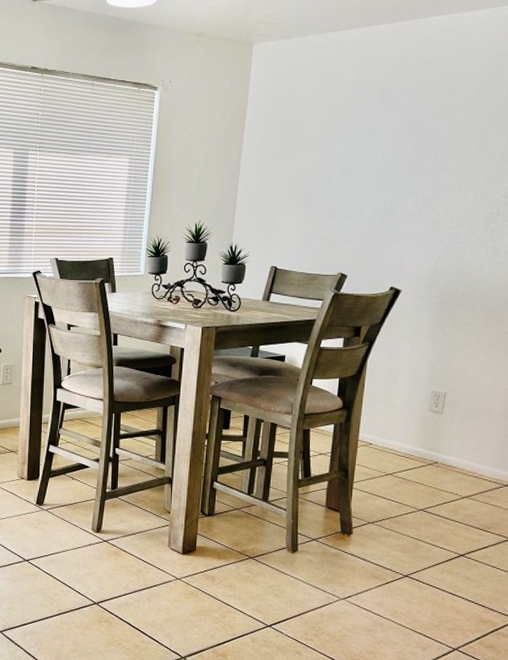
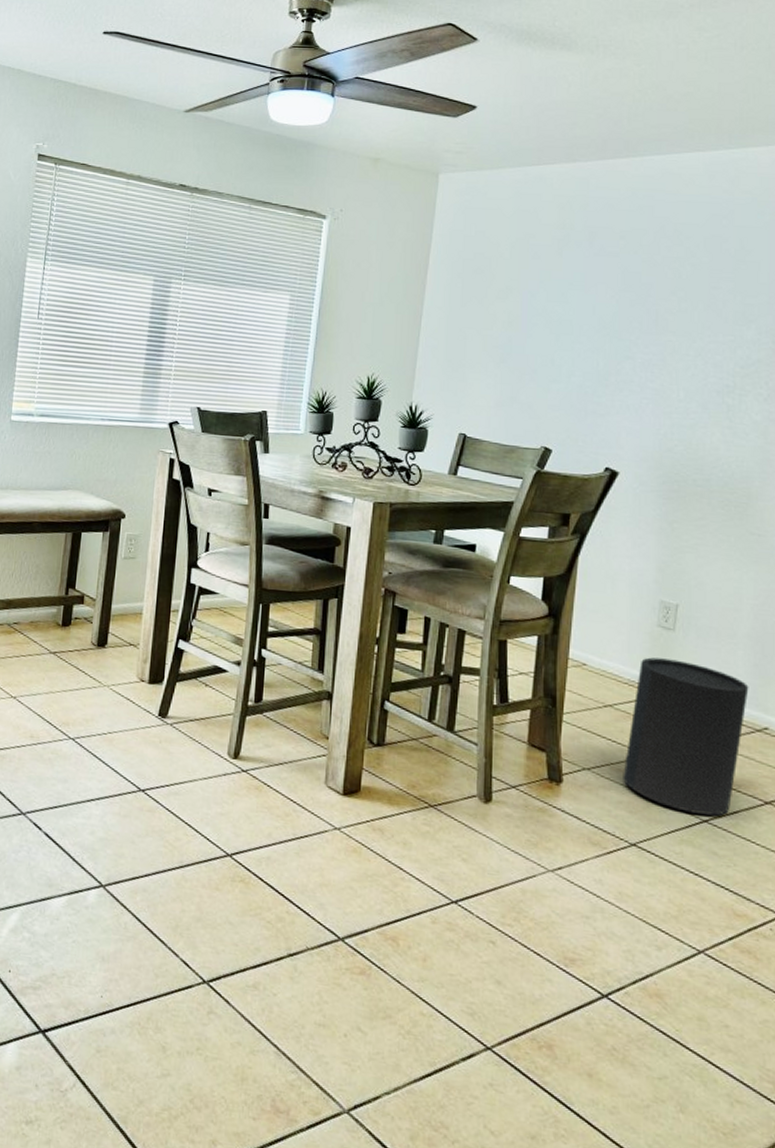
trash can: none [399,435,500,551] -> present [623,657,749,816]

